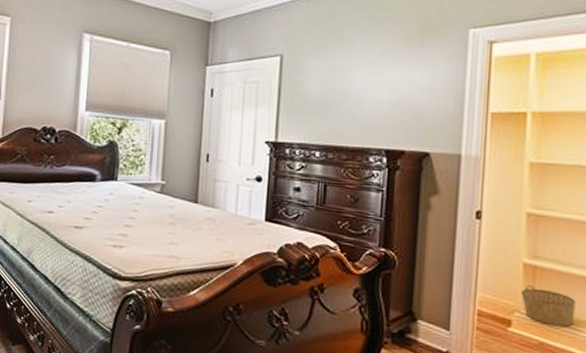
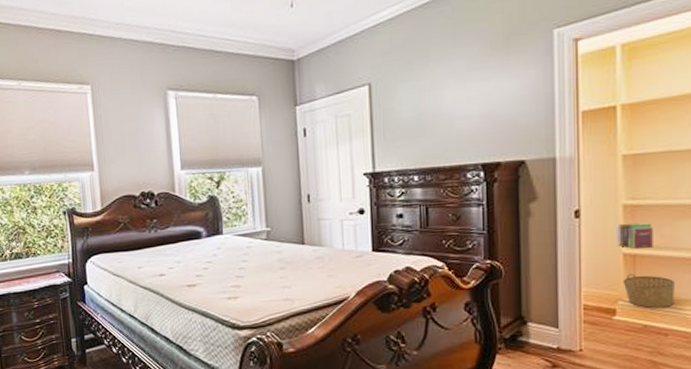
books: none [516,231,556,263] -> present [615,222,653,250]

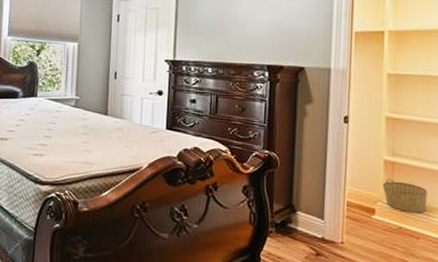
books: present [615,222,653,250] -> none [378,133,411,159]

